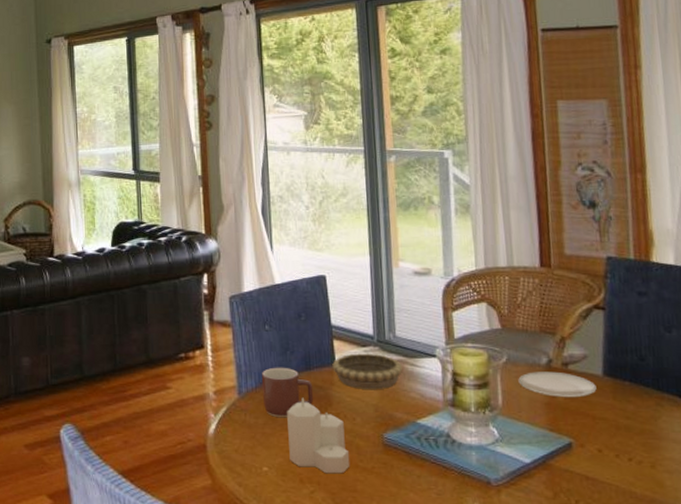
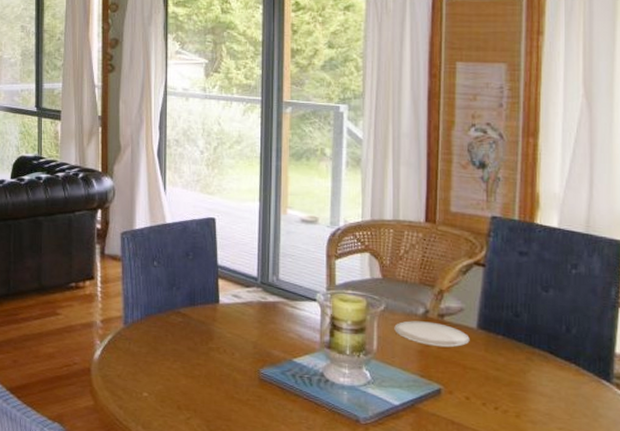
mug: present [261,367,314,418] -> none [147,301,196,349]
candle: present [287,397,350,474] -> none [169,331,226,404]
decorative bowl: present [332,353,403,390] -> none [216,293,284,329]

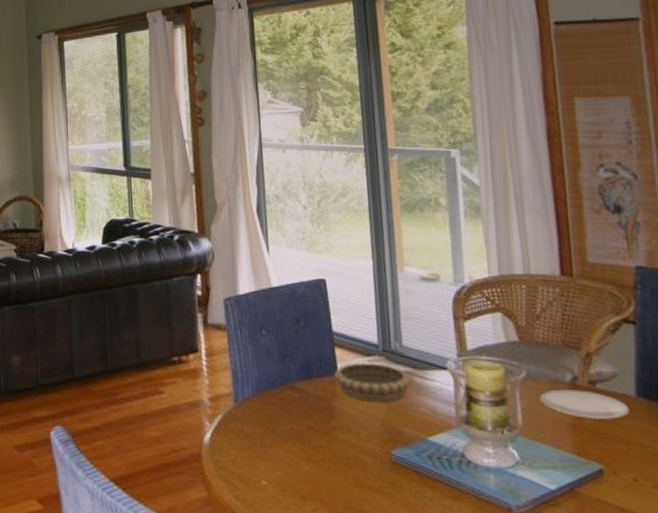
decorative bowl: none [216,293,284,329] -> present [334,362,412,403]

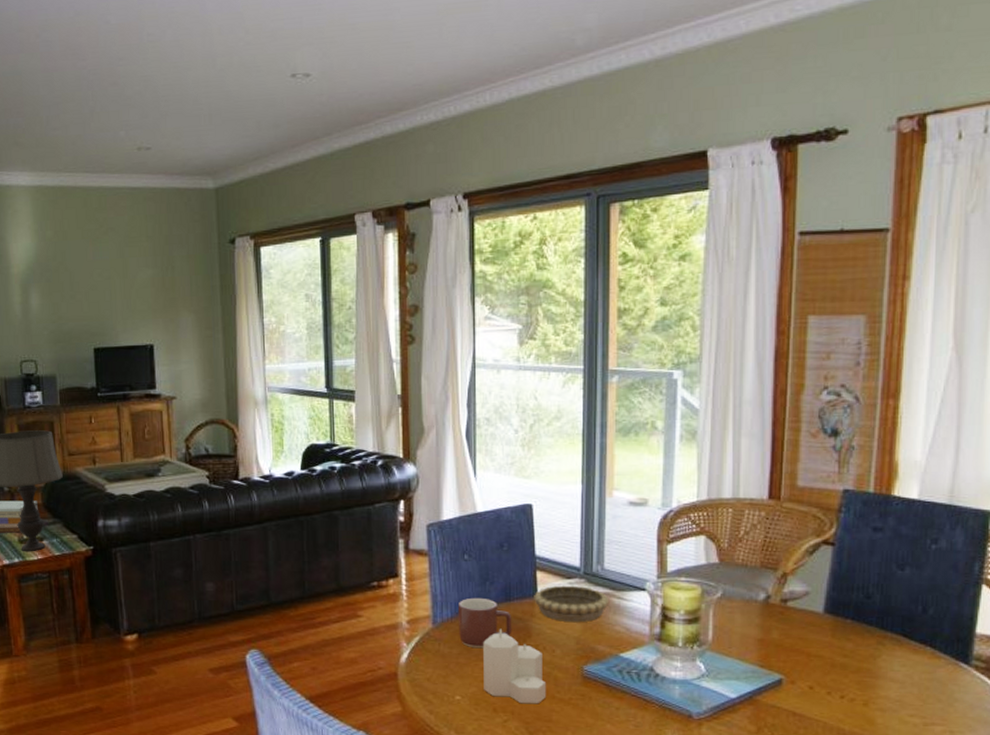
mug: none [258,374,315,429] -> present [457,597,512,649]
candle: none [286,408,356,492] -> present [483,628,547,704]
plate: present [539,389,630,420] -> none [732,607,815,635]

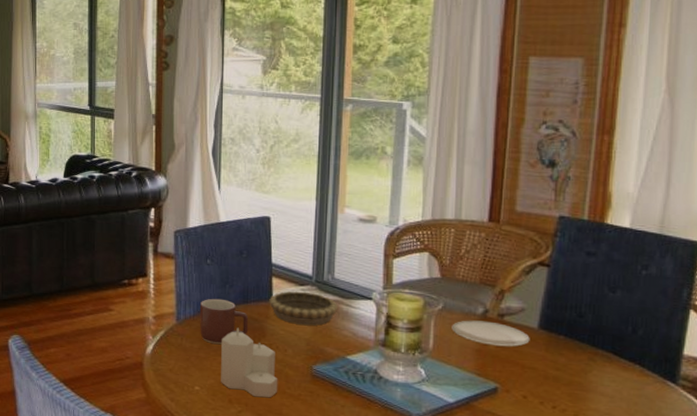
plate: none [732,607,815,635] -> present [451,320,530,348]

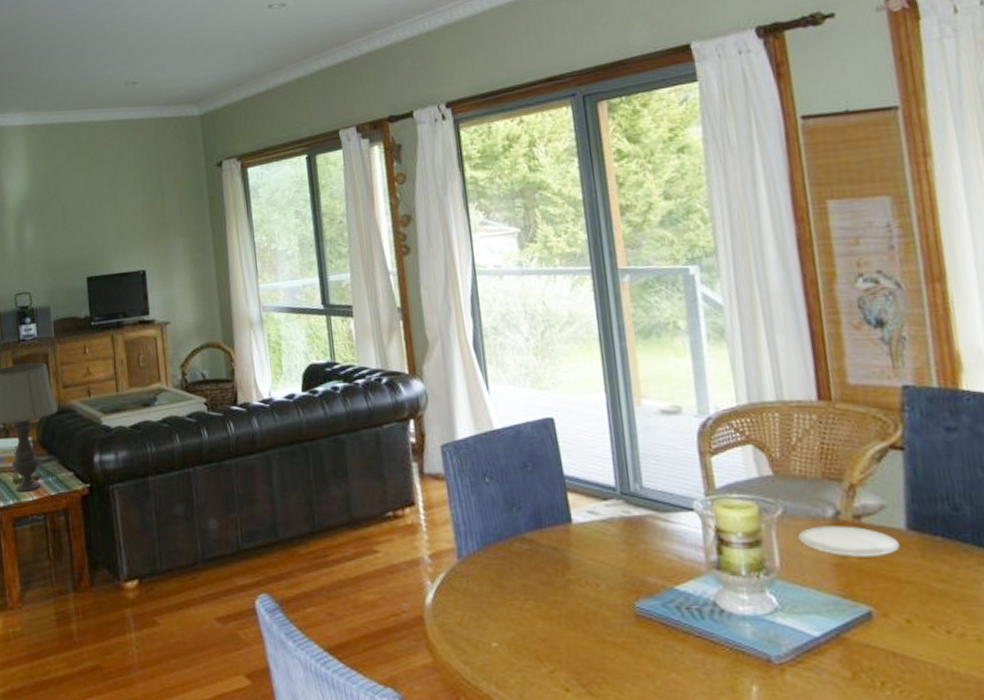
mug: present [199,298,249,345] -> none [483,525,548,585]
candle: present [221,327,278,398] -> none [516,561,597,650]
decorative bowl: present [269,291,338,326] -> none [567,507,654,551]

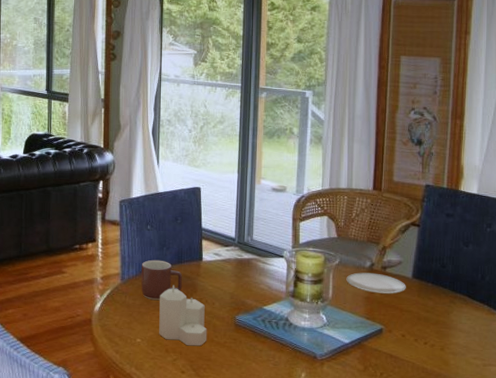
mug: none [483,525,548,585] -> present [141,259,183,301]
candle: none [516,561,597,650] -> present [159,285,208,347]

